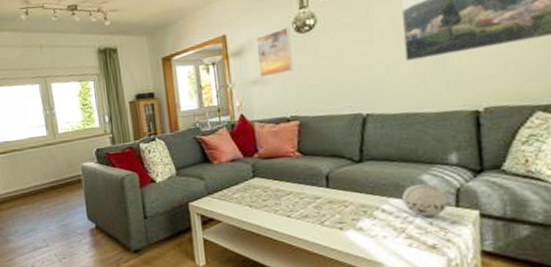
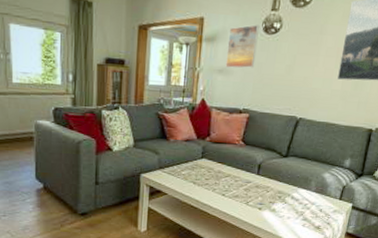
decorative ball: present [401,184,448,217] -> none [306,180,336,205]

